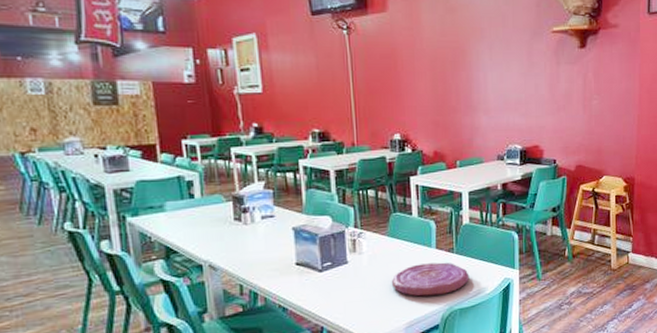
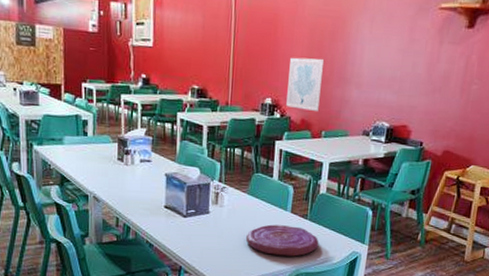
wall art: none [414,90,451,142] -> present [286,57,325,111]

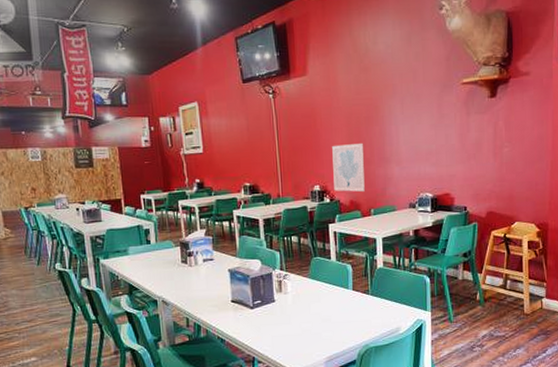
plate: present [245,224,319,257] -> none [312,303,384,334]

